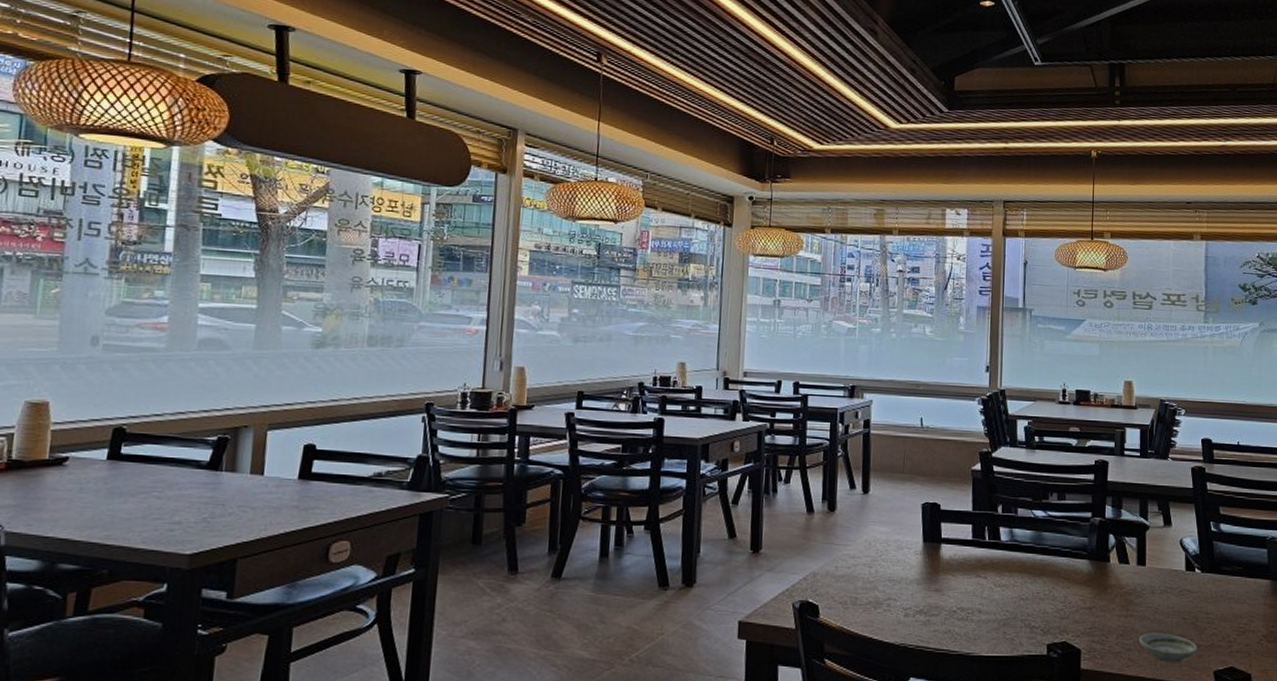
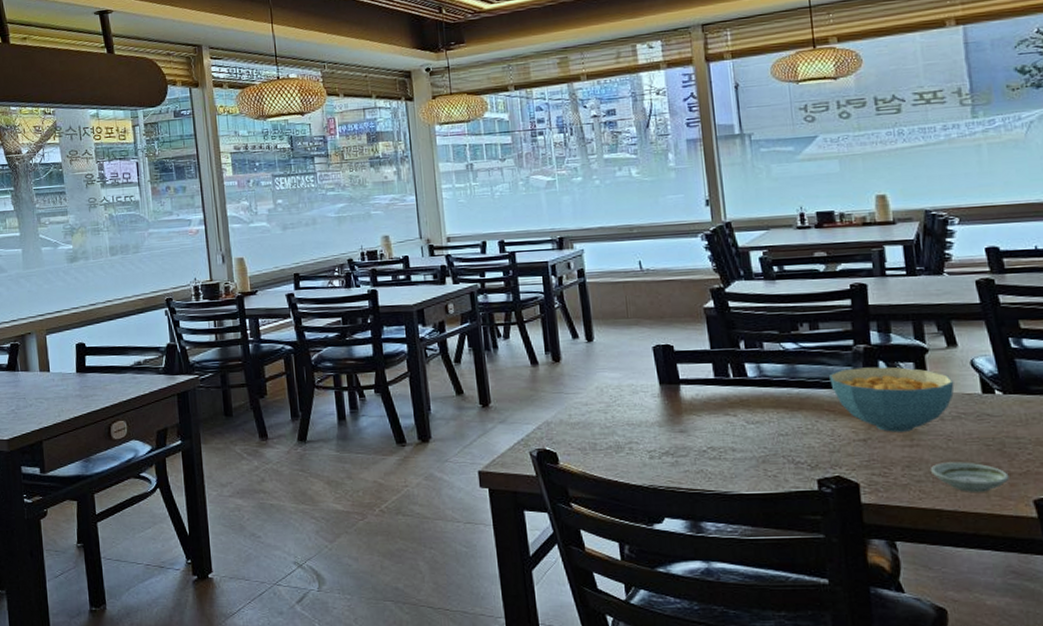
cereal bowl: none [1069,539,1166,602] -> present [829,366,954,432]

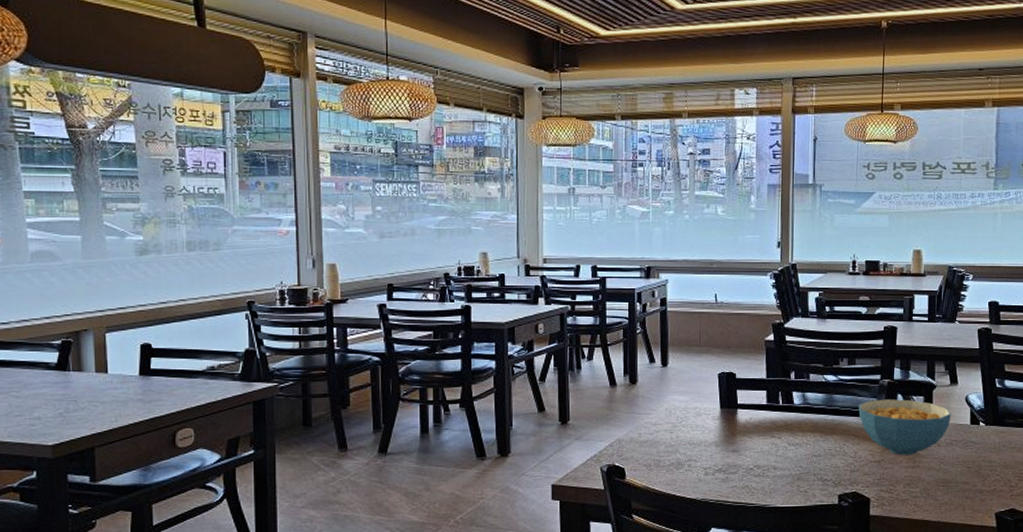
saucer: present [930,462,1009,492] -> none [924,481,981,506]

